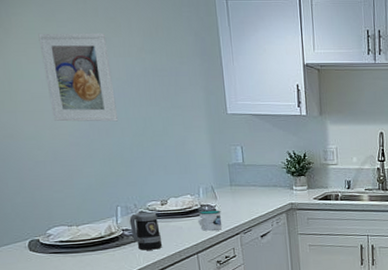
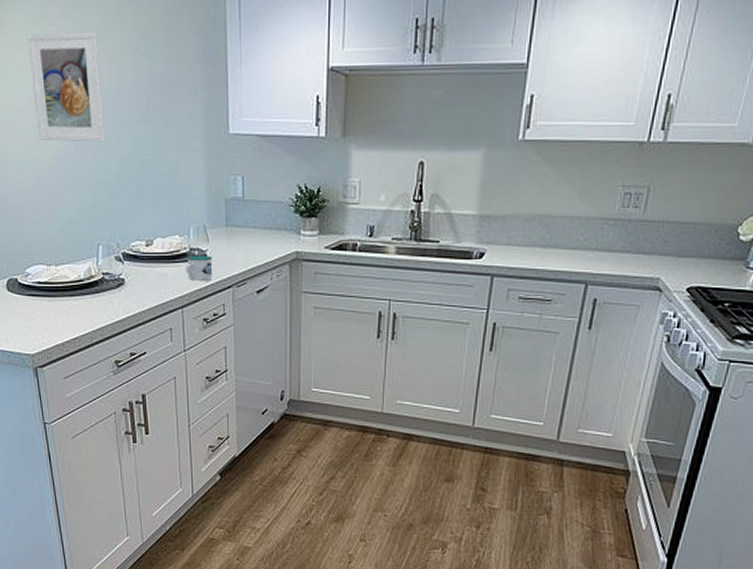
mug: present [129,211,163,250] -> none [110,253,145,299]

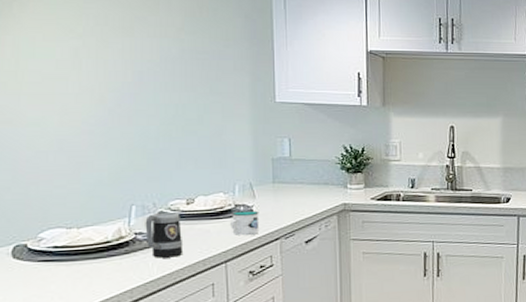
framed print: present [27,31,105,142] -> none [60,9,144,108]
mug: none [110,253,145,299] -> present [145,211,184,258]

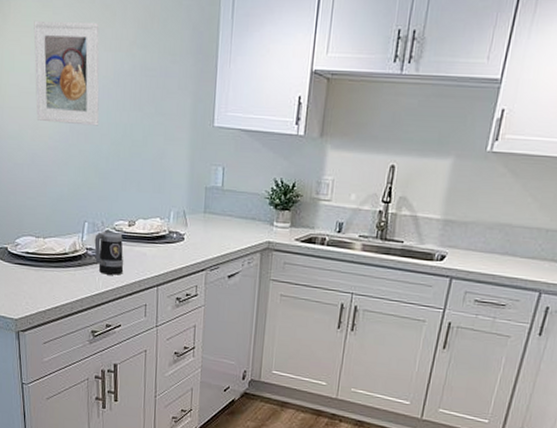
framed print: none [60,9,144,108] -> present [33,20,100,126]
mug: present [230,210,260,236] -> none [164,238,190,264]

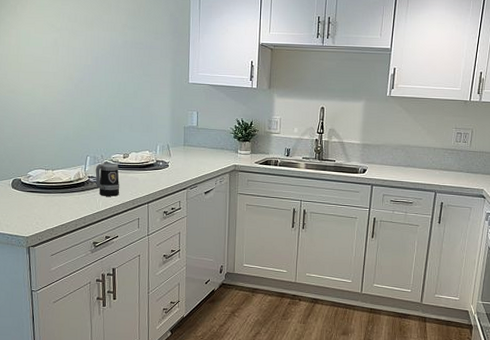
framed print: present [33,20,100,126] -> none [46,9,99,84]

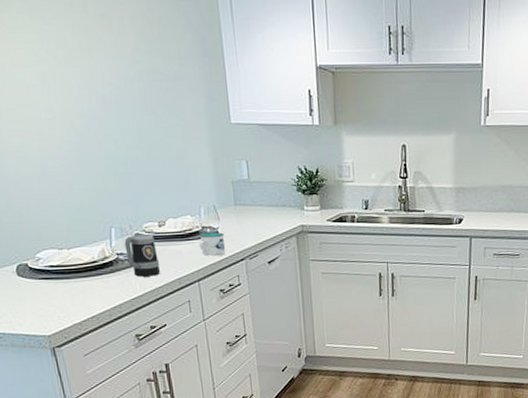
mug: none [152,166,173,185] -> present [199,232,226,257]

